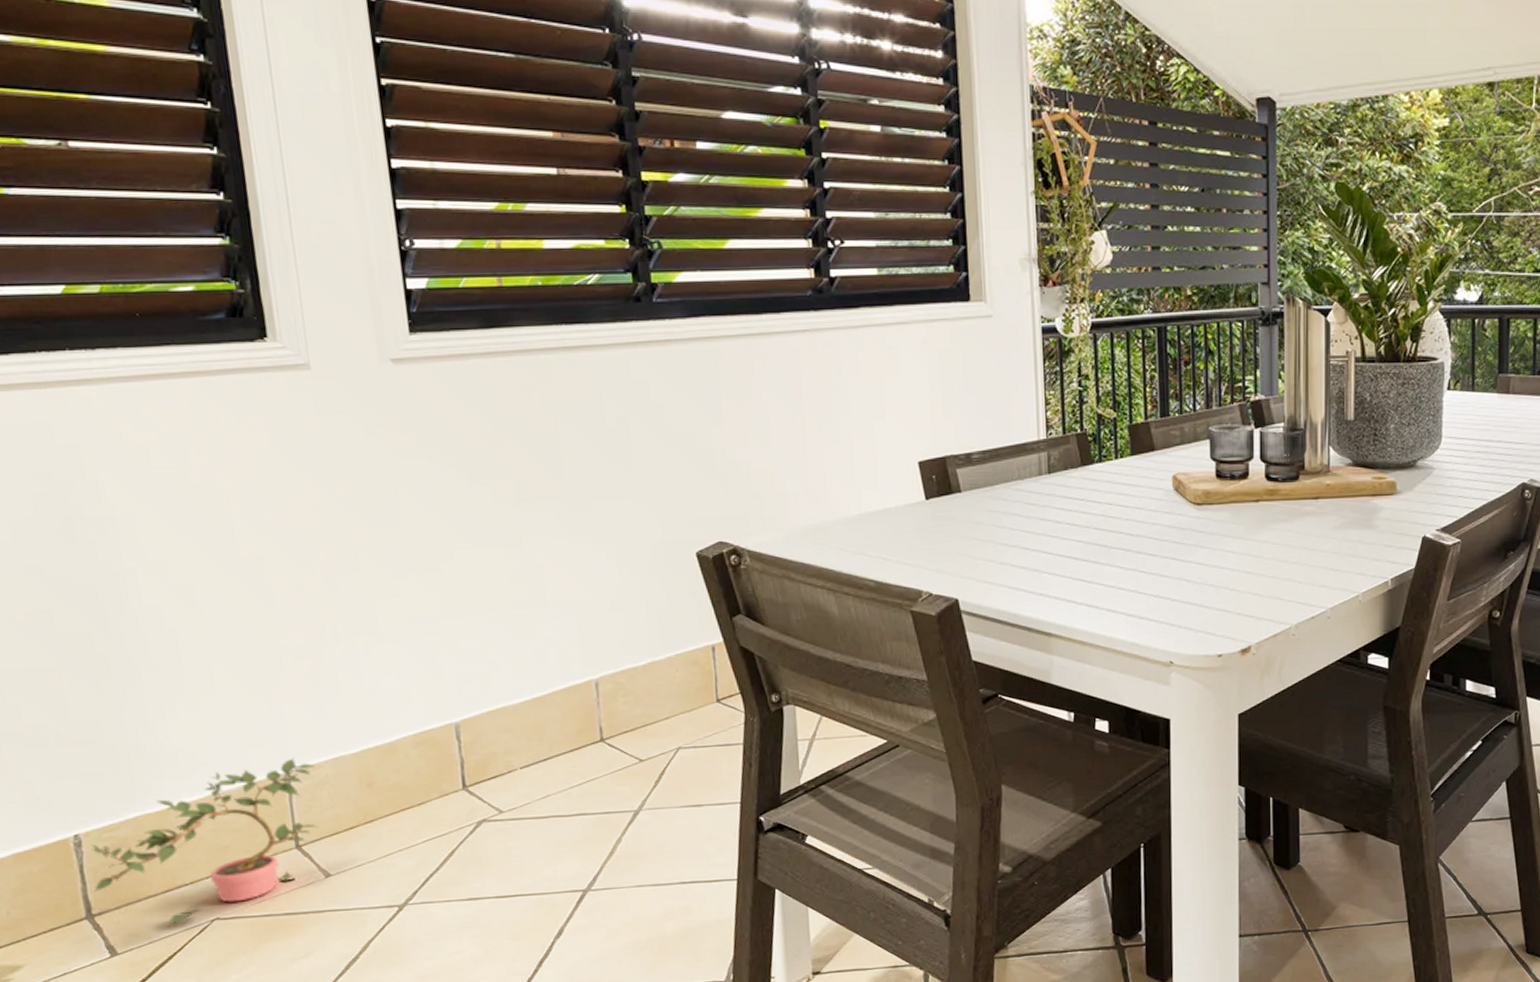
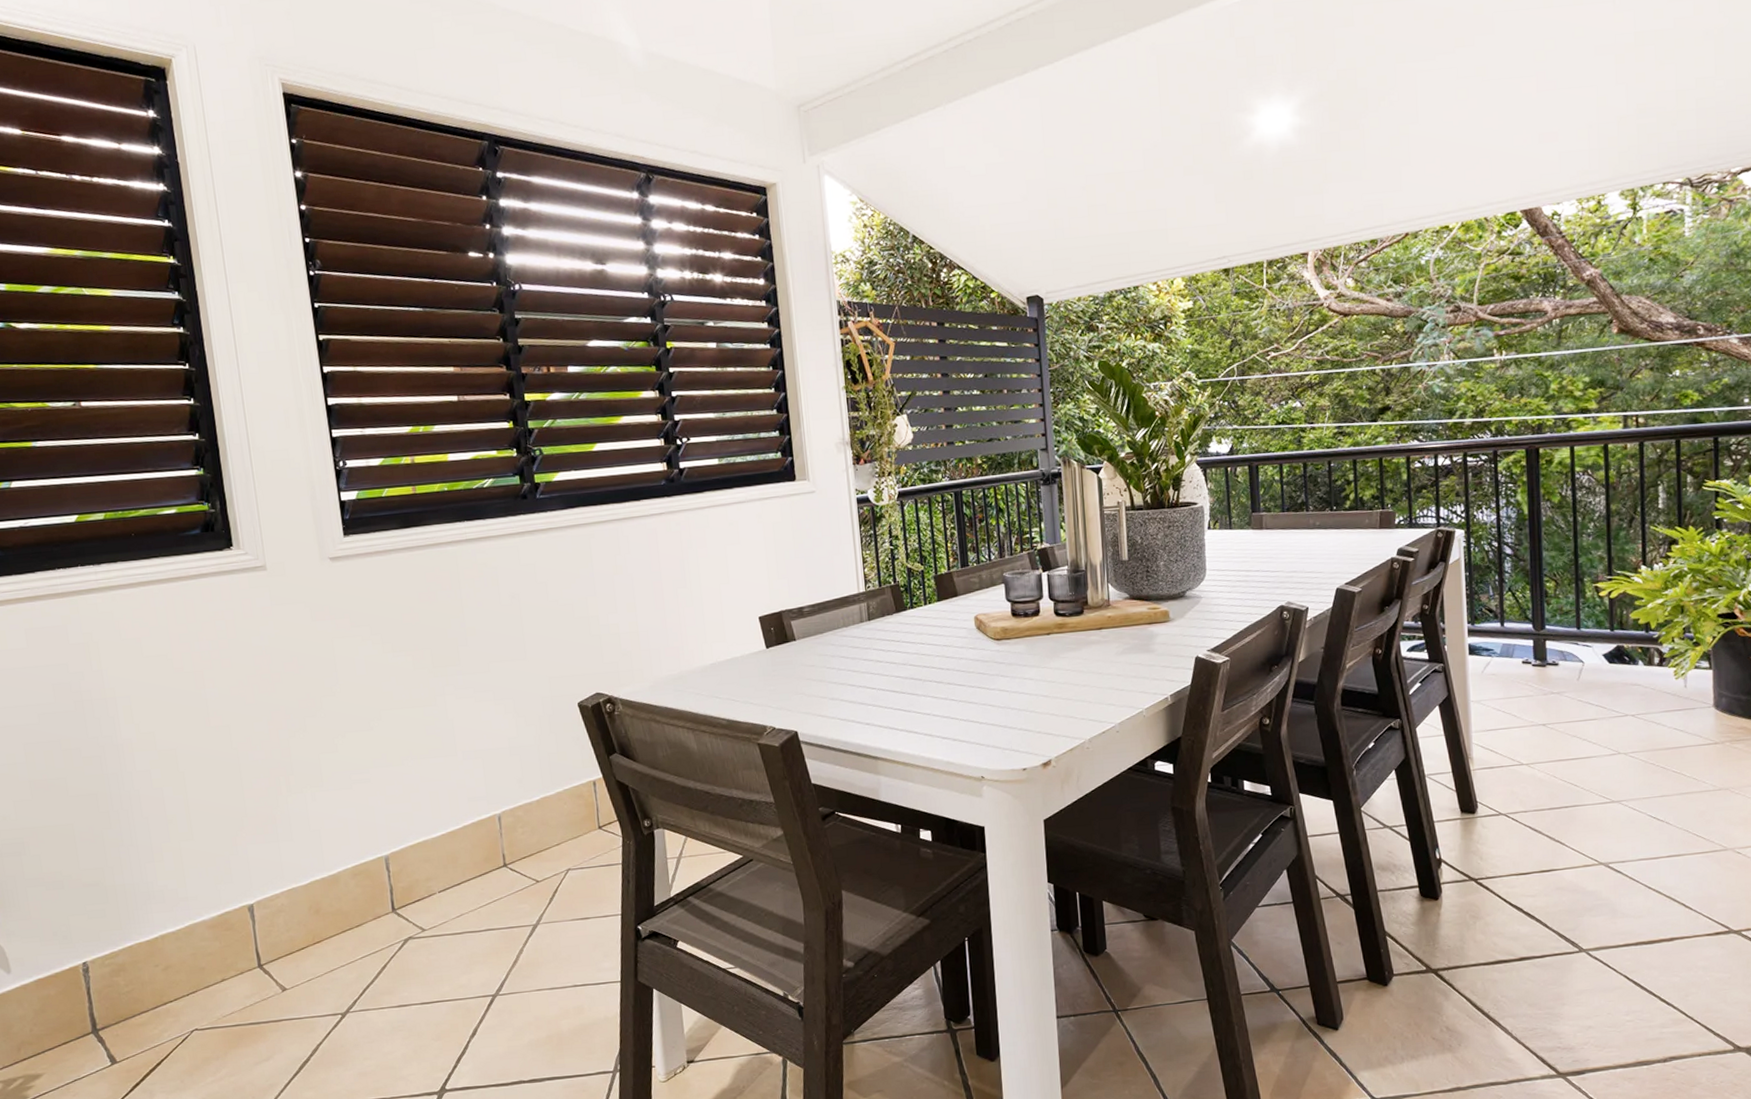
potted plant: present [91,758,319,927] -> none [96,891,276,1038]

